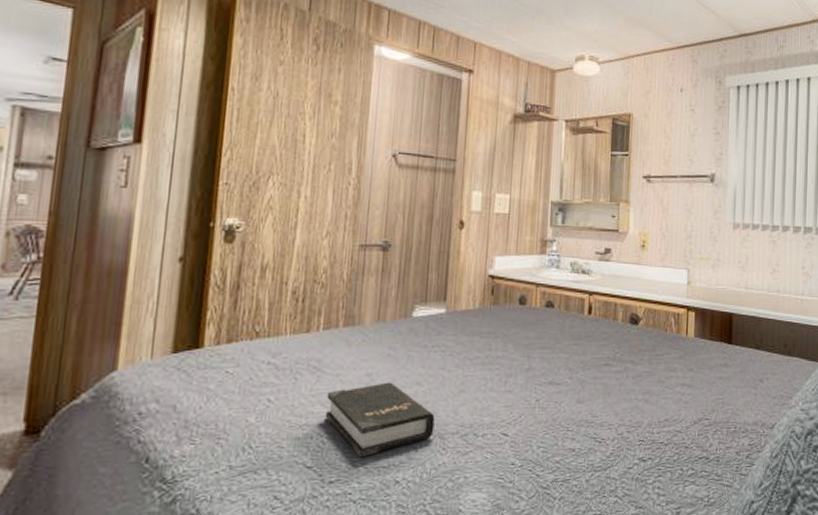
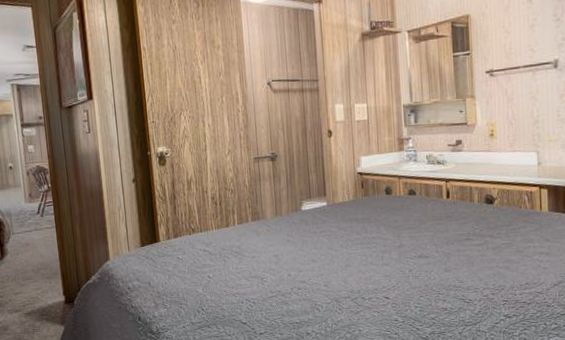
hardback book: present [325,382,435,458] -> none [248,261,331,317]

